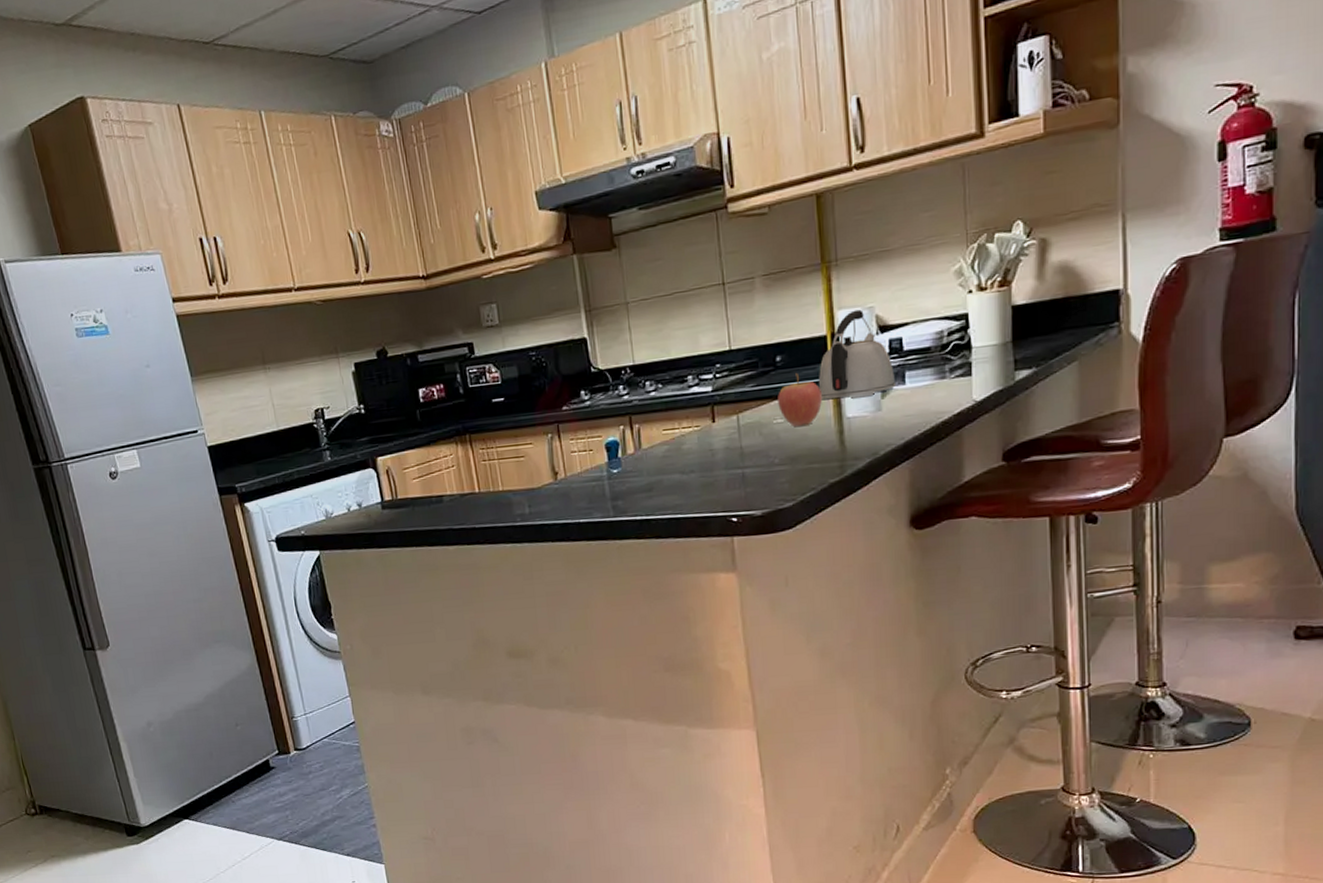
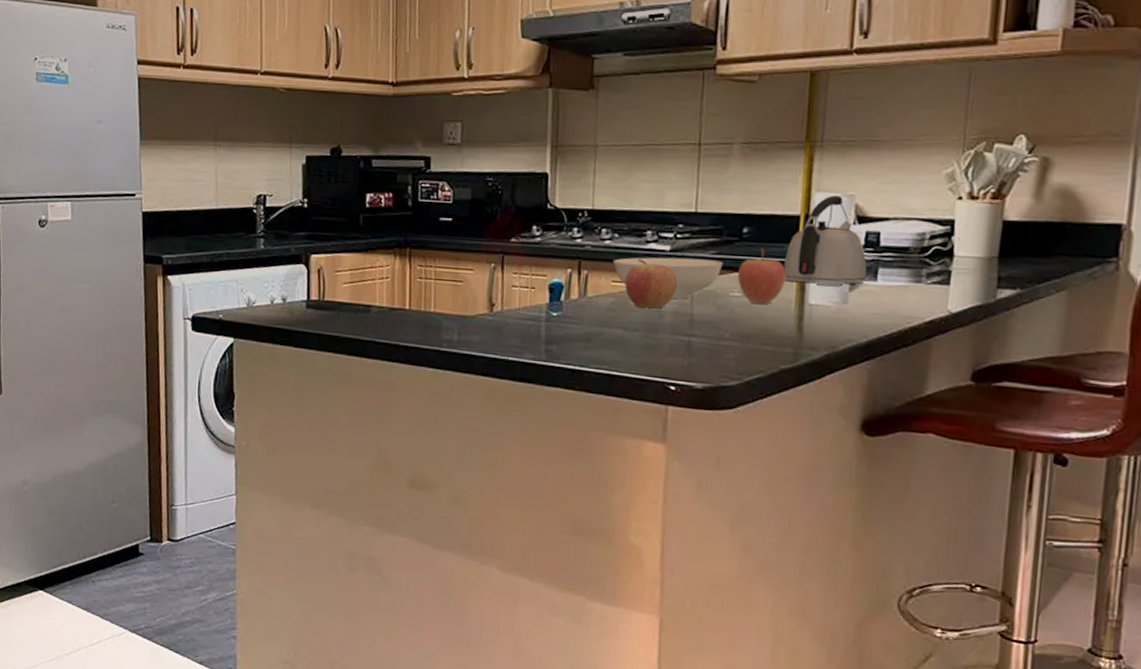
bowl: none [660,392,763,436] -> present [612,257,724,299]
fruit: none [674,404,724,450] -> present [624,259,677,309]

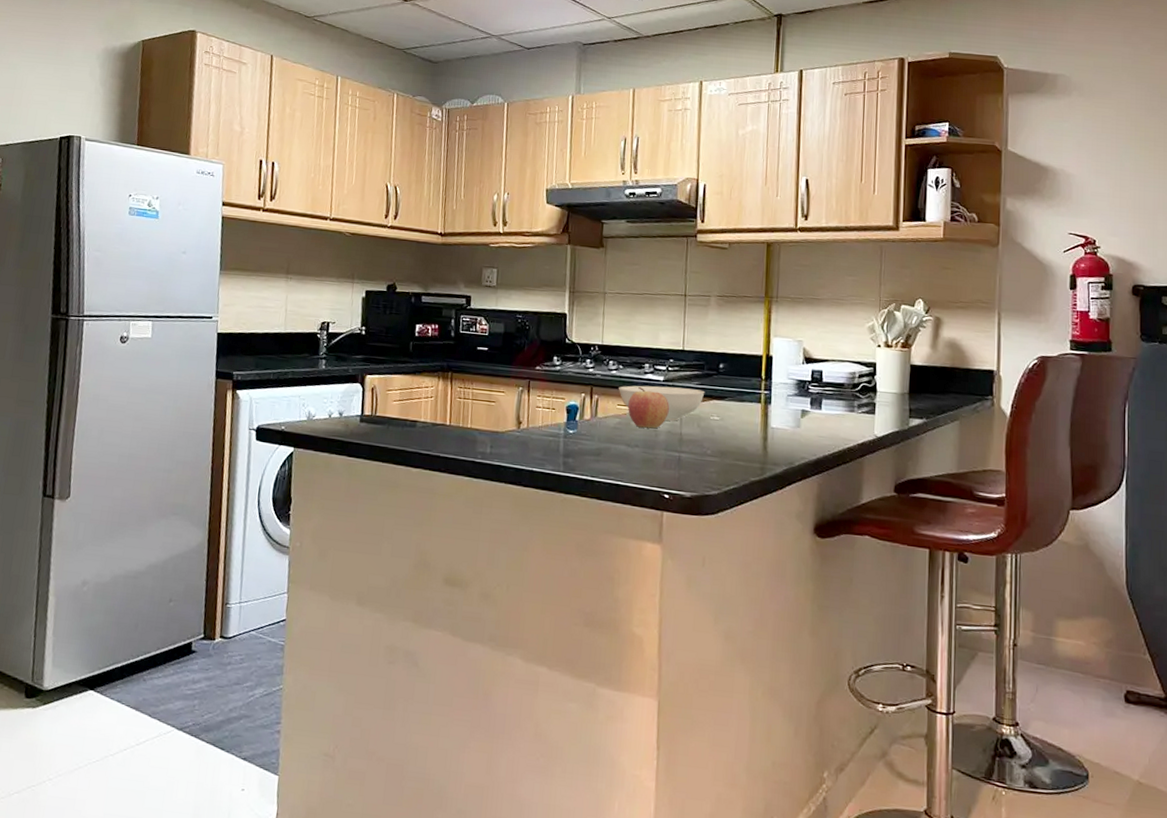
fruit: present [737,247,787,305] -> none [716,380,754,427]
kettle: present [783,195,868,288] -> none [751,340,814,414]

